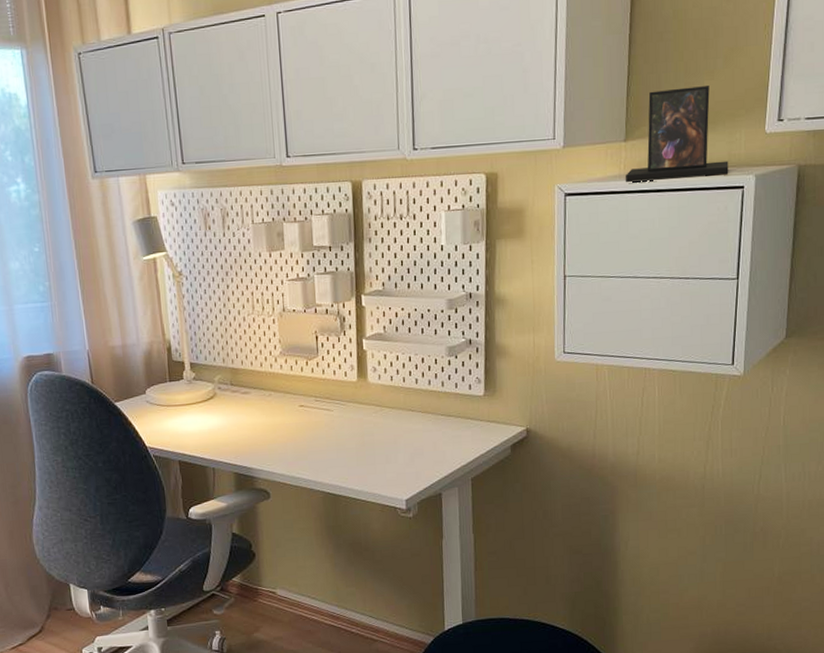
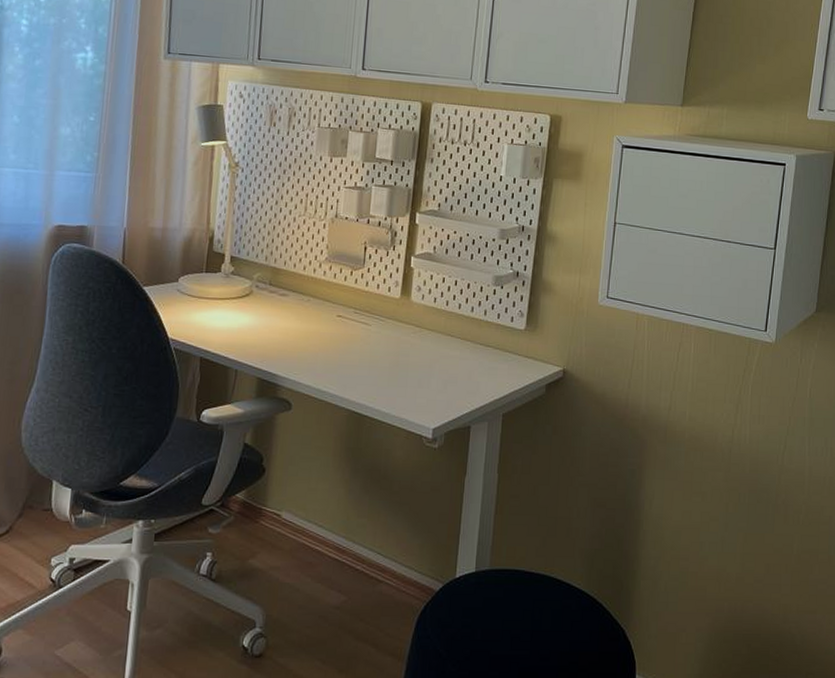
photo frame: present [625,86,729,183] -> none [678,65,773,151]

